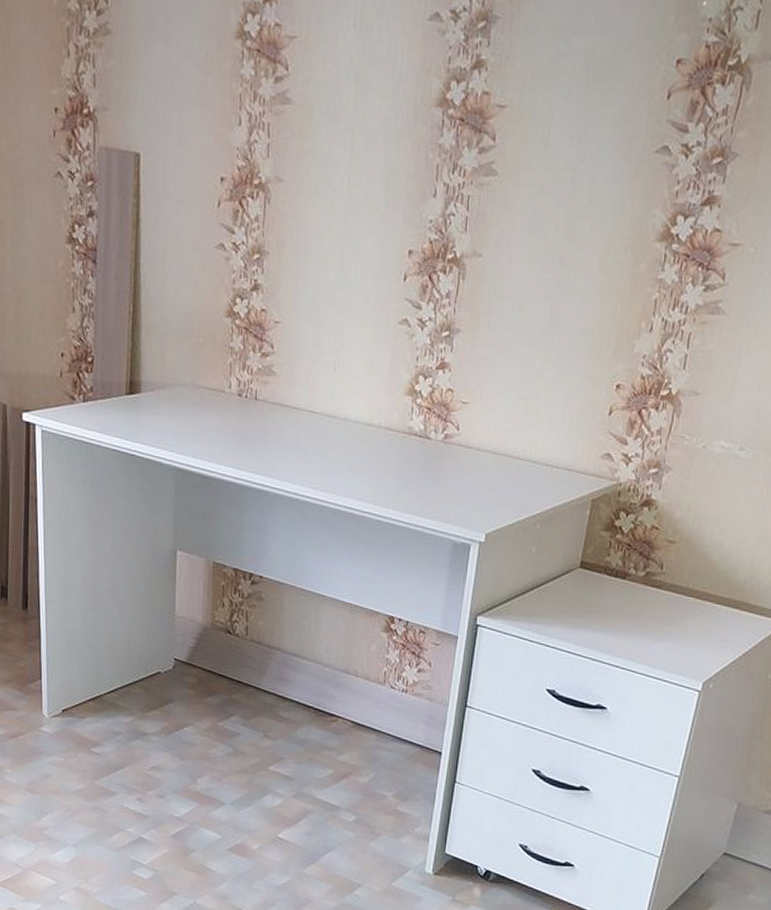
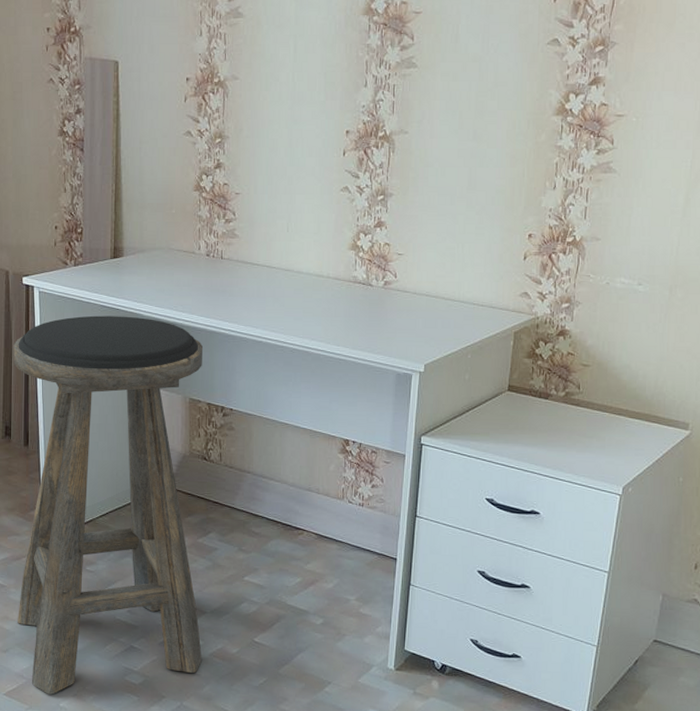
stool: none [11,461,230,886] -> present [13,315,203,695]

